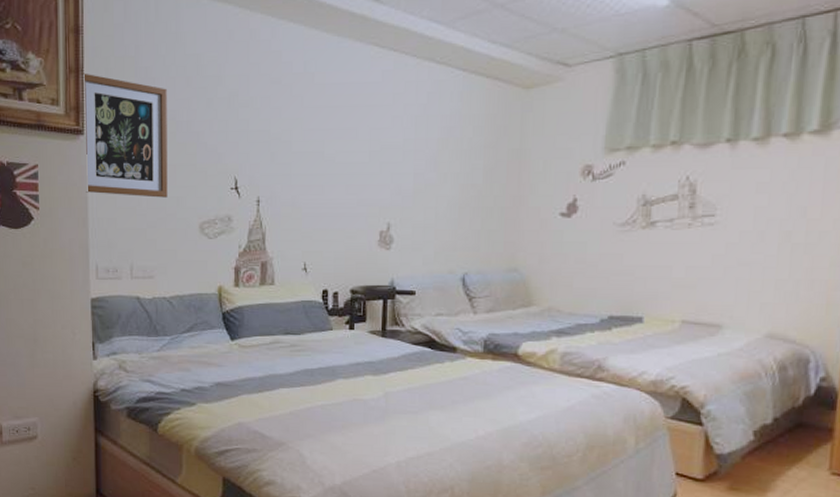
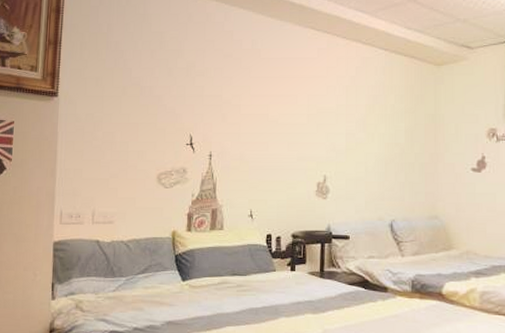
wall art: present [82,73,168,198] -> none [56,45,133,152]

